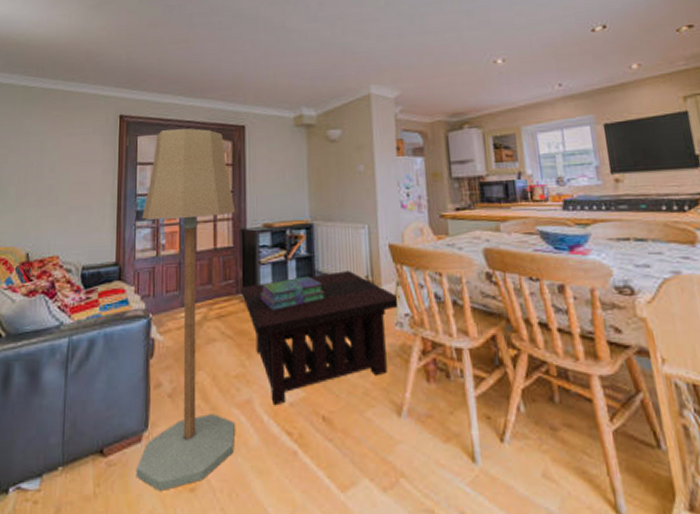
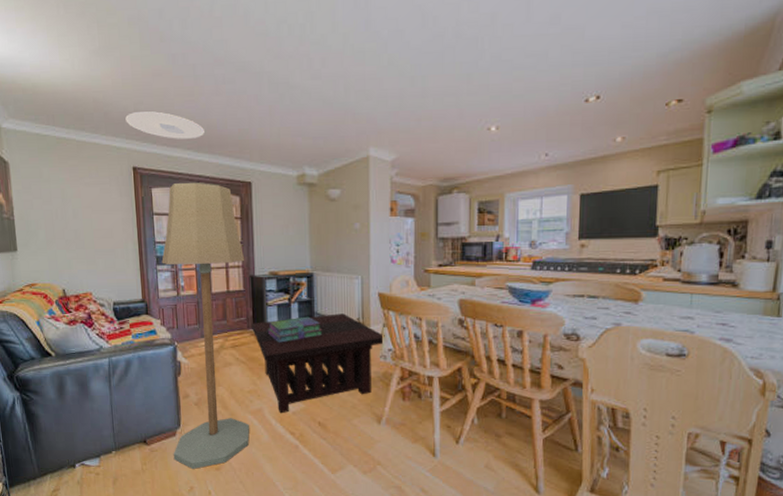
ceiling light: none [117,59,197,86] -> present [125,111,204,139]

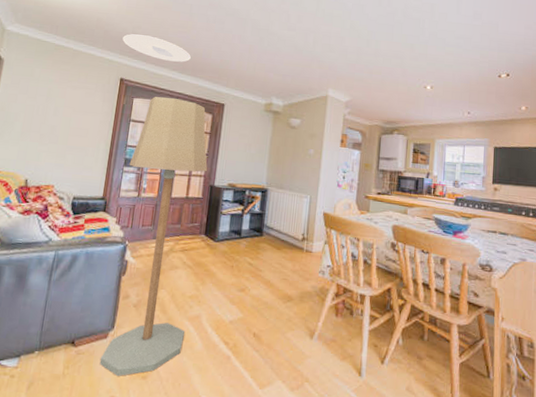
coffee table: present [252,313,385,414] -> none [203,227,325,322]
stack of books: present [267,316,323,343] -> none [217,227,270,251]

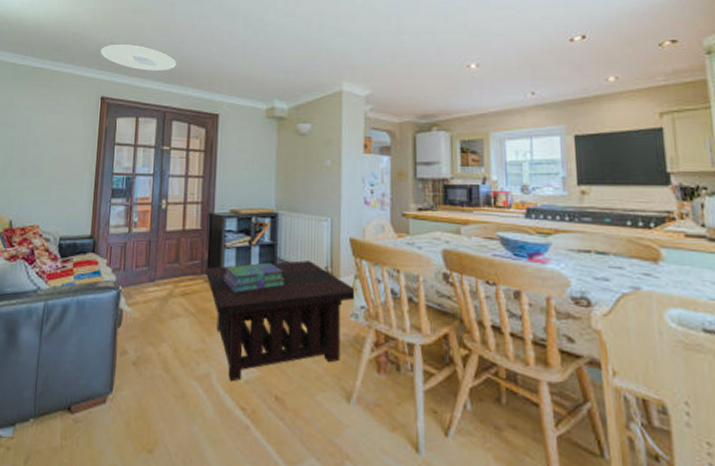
floor lamp: present [99,97,208,376] -> none [99,112,205,450]
coffee table: none [203,227,325,322] -> present [206,260,357,382]
stack of books: none [217,227,270,251] -> present [223,262,286,293]

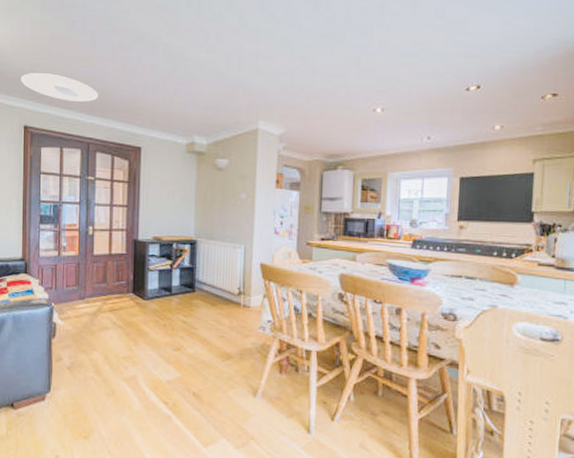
coffee table: present [206,260,357,382] -> none [132,282,265,382]
stack of books: present [223,262,286,293] -> none [147,283,203,309]

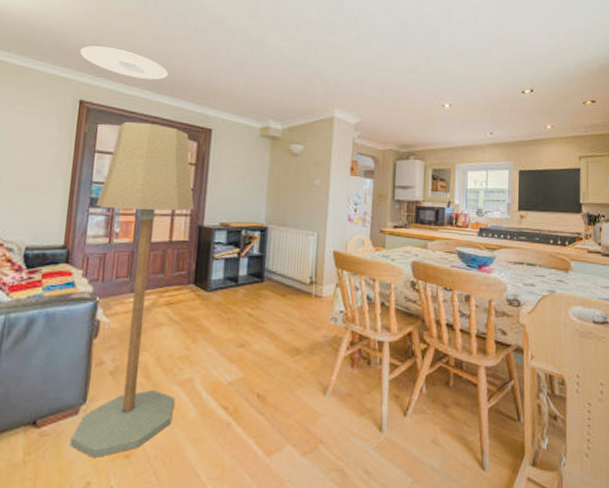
floor lamp: none [40,144,130,437] -> present [69,122,195,458]

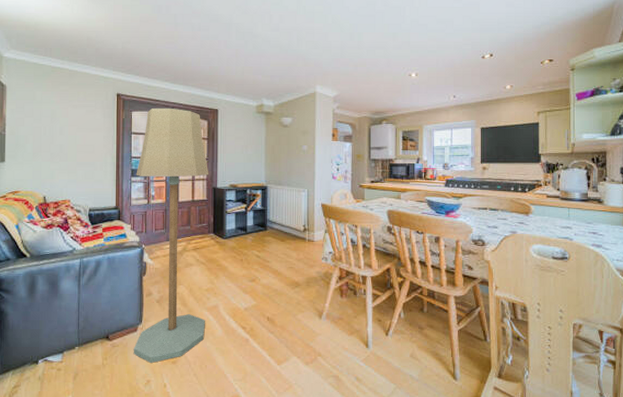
ceiling light: present [80,45,168,80] -> none [114,49,181,73]

